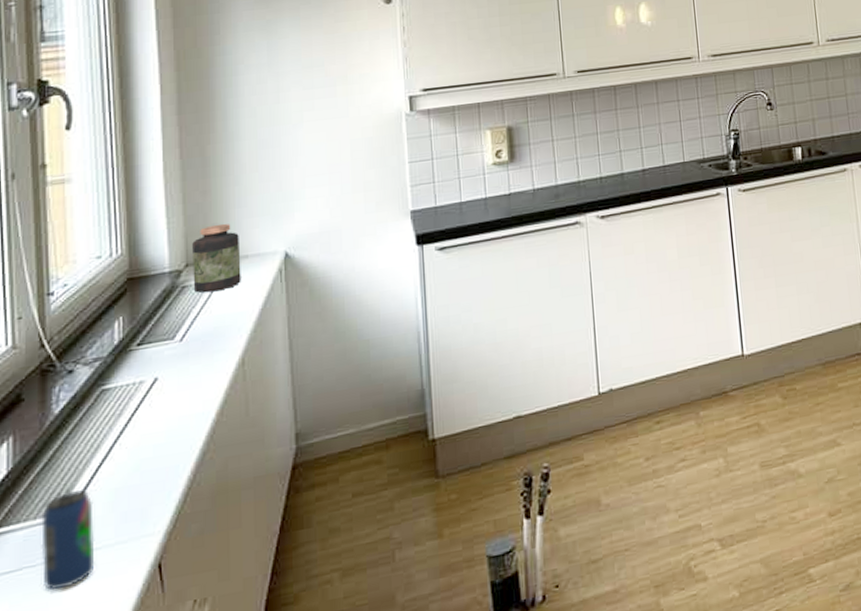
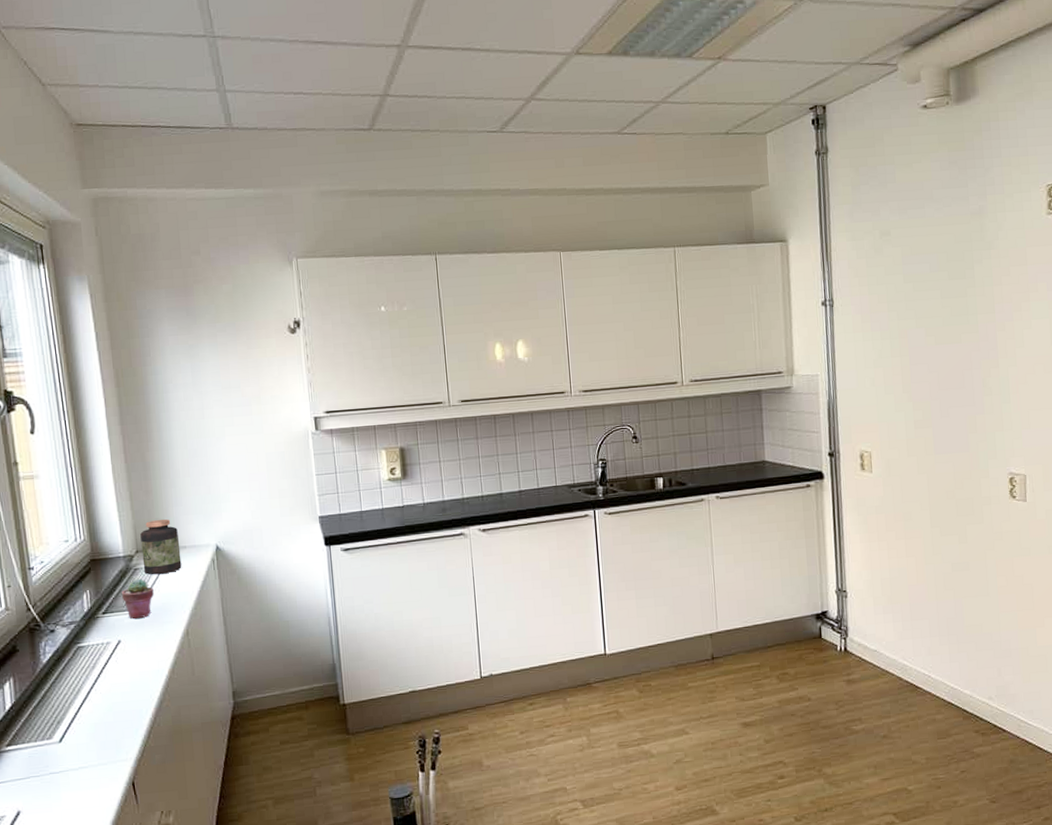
beverage can: present [41,488,95,590] -> none [40,721,84,795]
potted succulent: none [163,298,204,350] -> present [121,579,154,620]

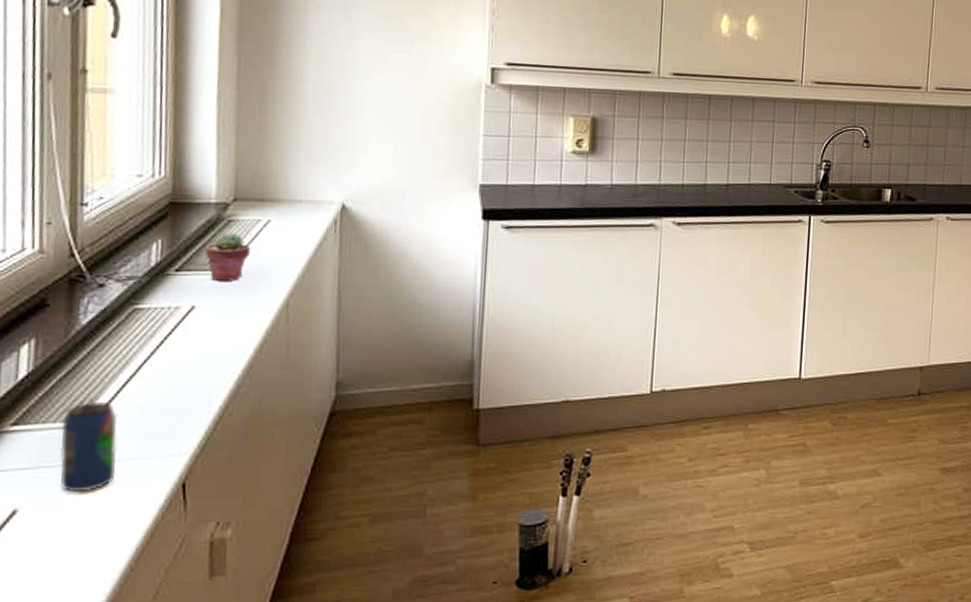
beverage can: none [40,721,84,795] -> present [59,401,118,493]
jar: present [140,519,182,575] -> none [240,163,295,231]

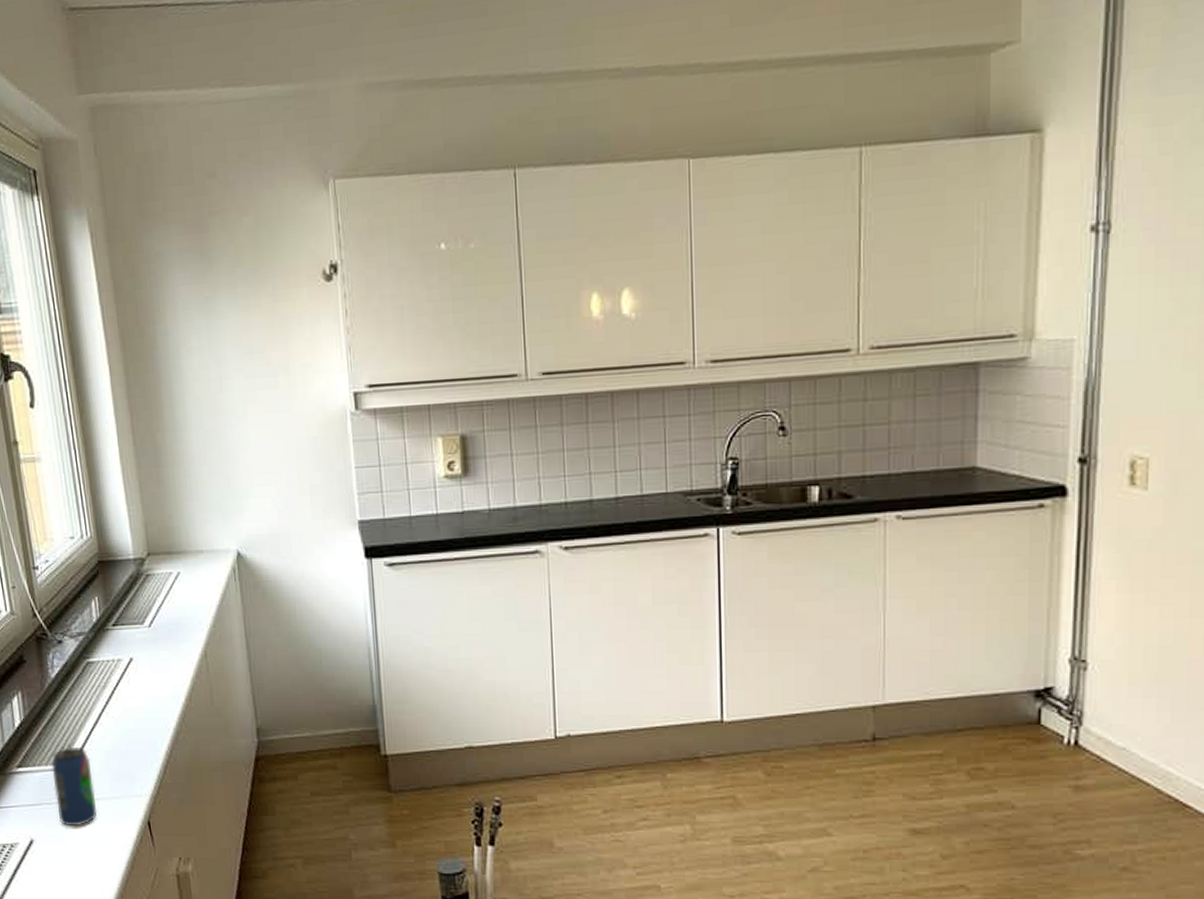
potted succulent: present [204,233,250,282] -> none [132,587,168,635]

